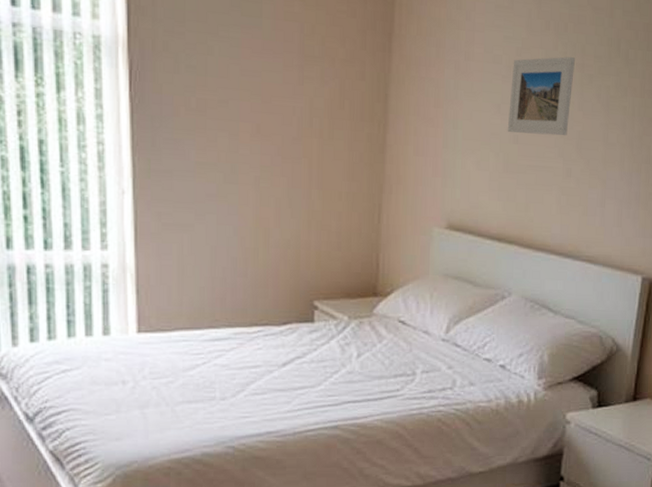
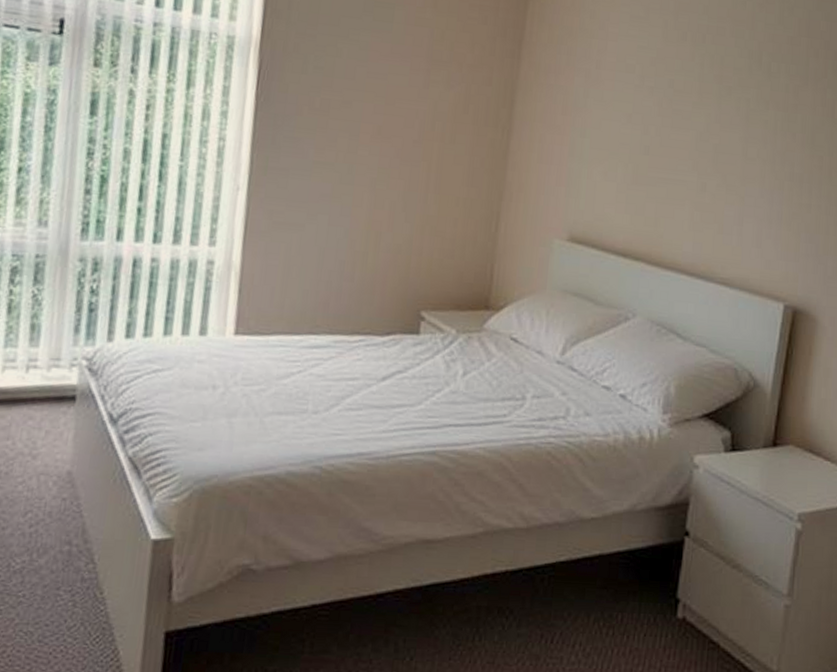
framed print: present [507,56,575,136] -> none [637,67,713,149]

